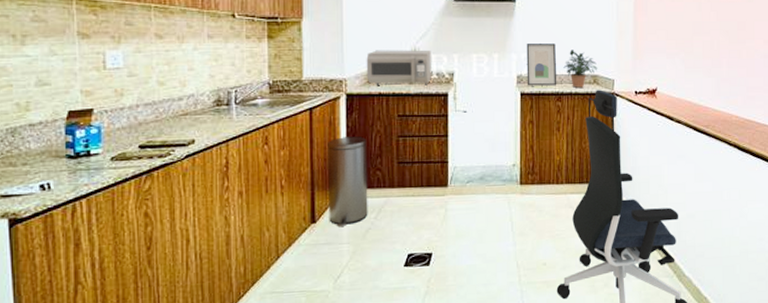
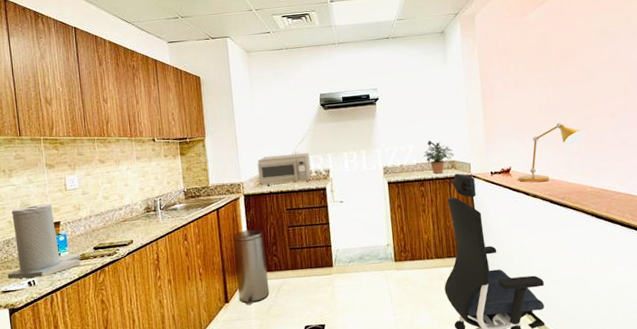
paper towel: none [10,83,120,180] -> present [7,203,81,279]
picture frame: present [526,44,557,86] -> none [389,137,419,176]
desk lamp: none [662,44,736,107] -> present [517,122,585,183]

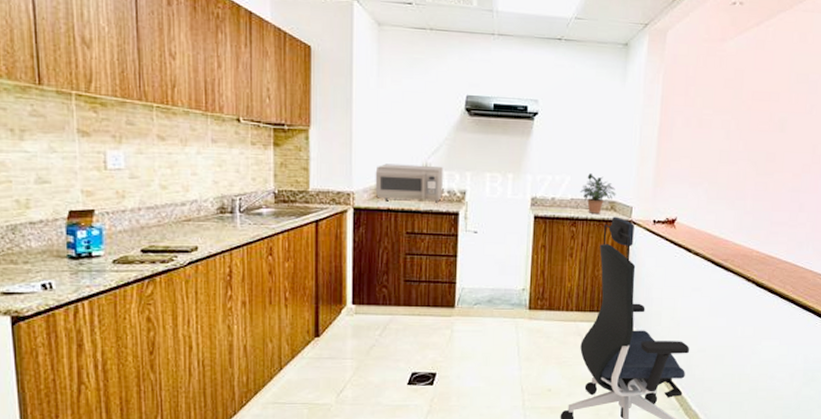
paper towel: present [7,203,81,279] -> none [11,182,122,280]
pedal bin: present [233,229,270,305] -> none [333,252,374,342]
desk lamp: present [517,122,585,183] -> none [681,174,763,239]

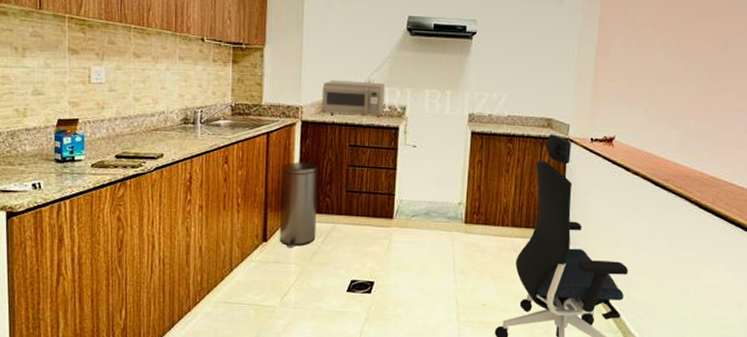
pedal bin: none [333,252,374,342] -> present [279,162,319,247]
potted plant: present [580,173,616,214] -> none [517,91,553,131]

